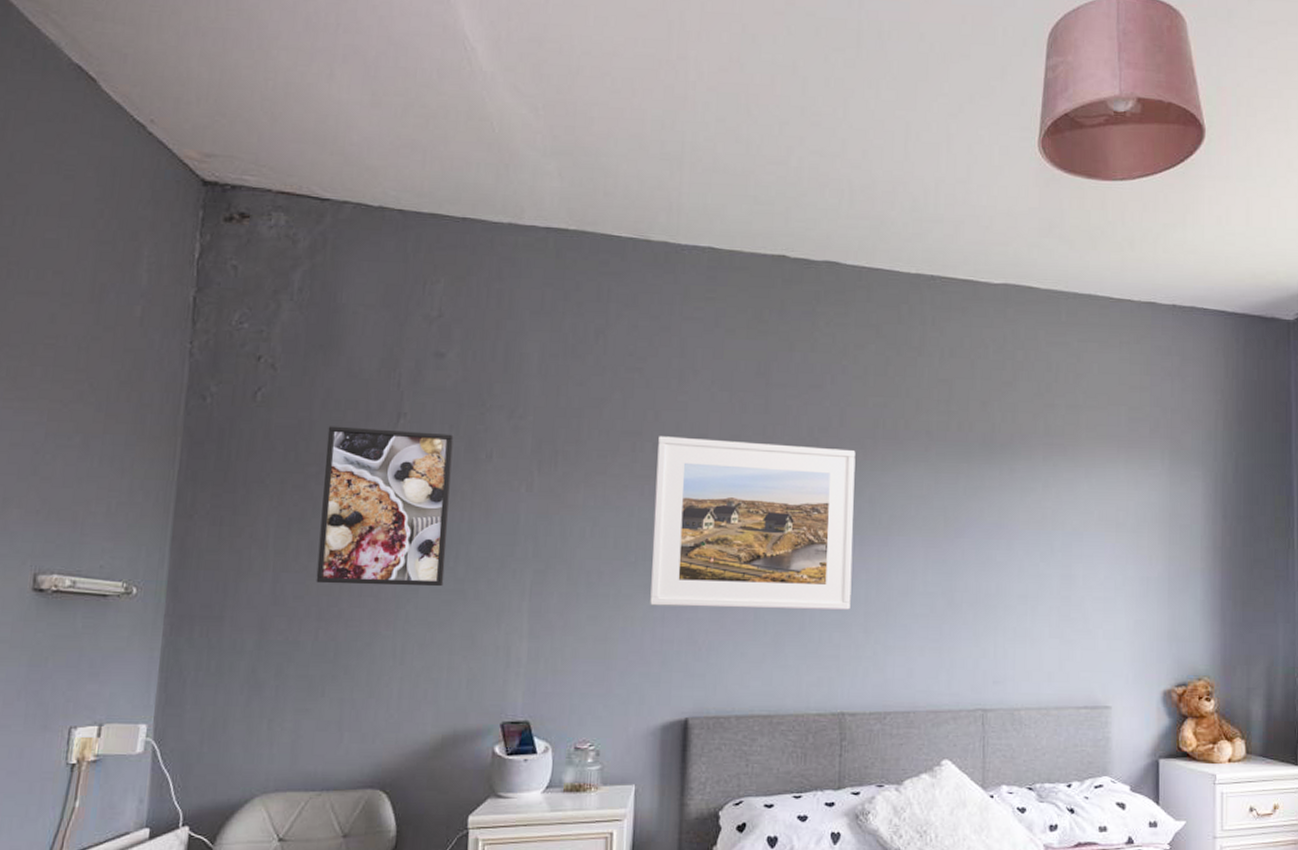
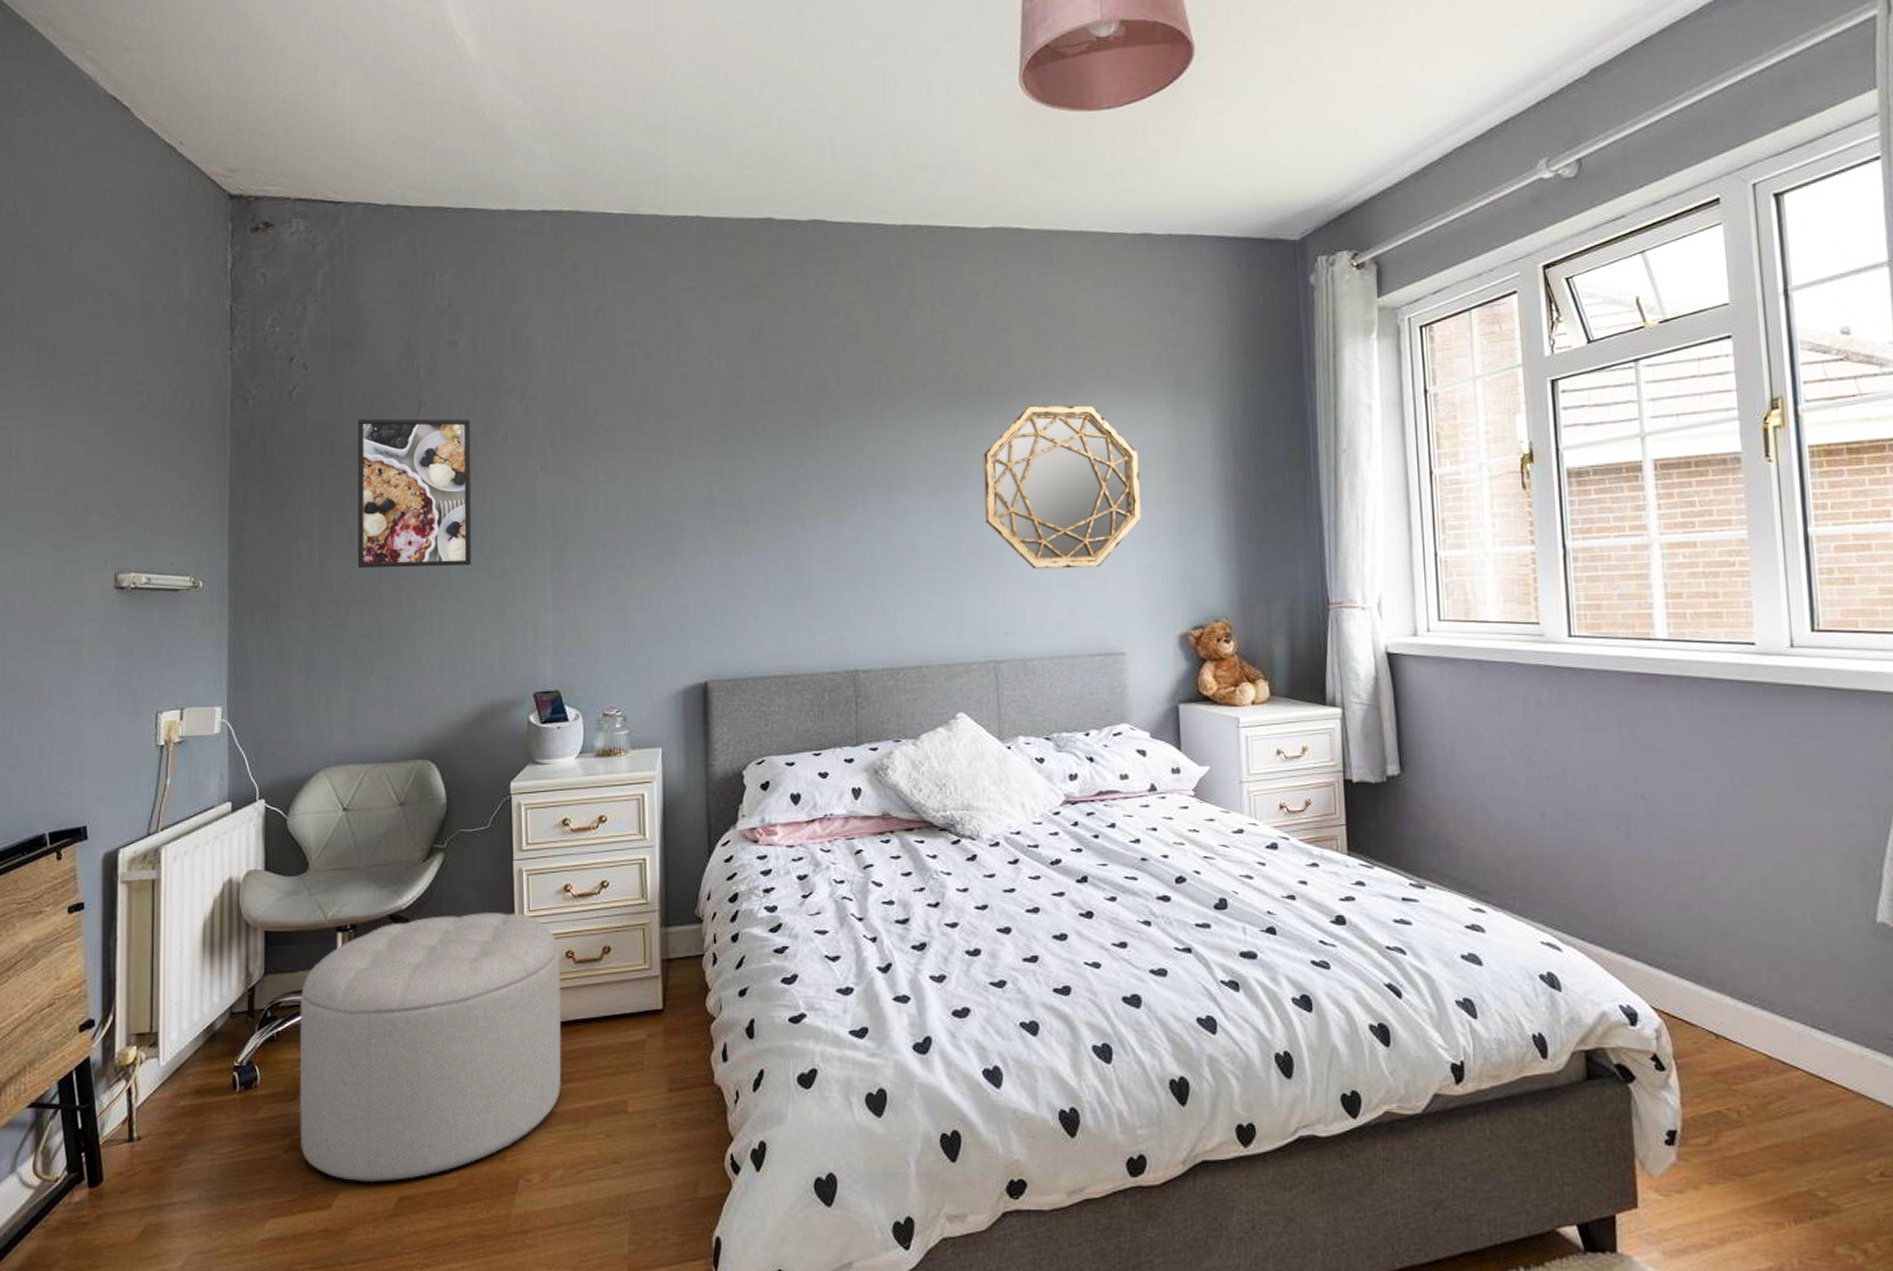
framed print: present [650,436,856,610] -> none [661,406,857,574]
home mirror: none [981,459,1133,622] -> present [983,405,1141,569]

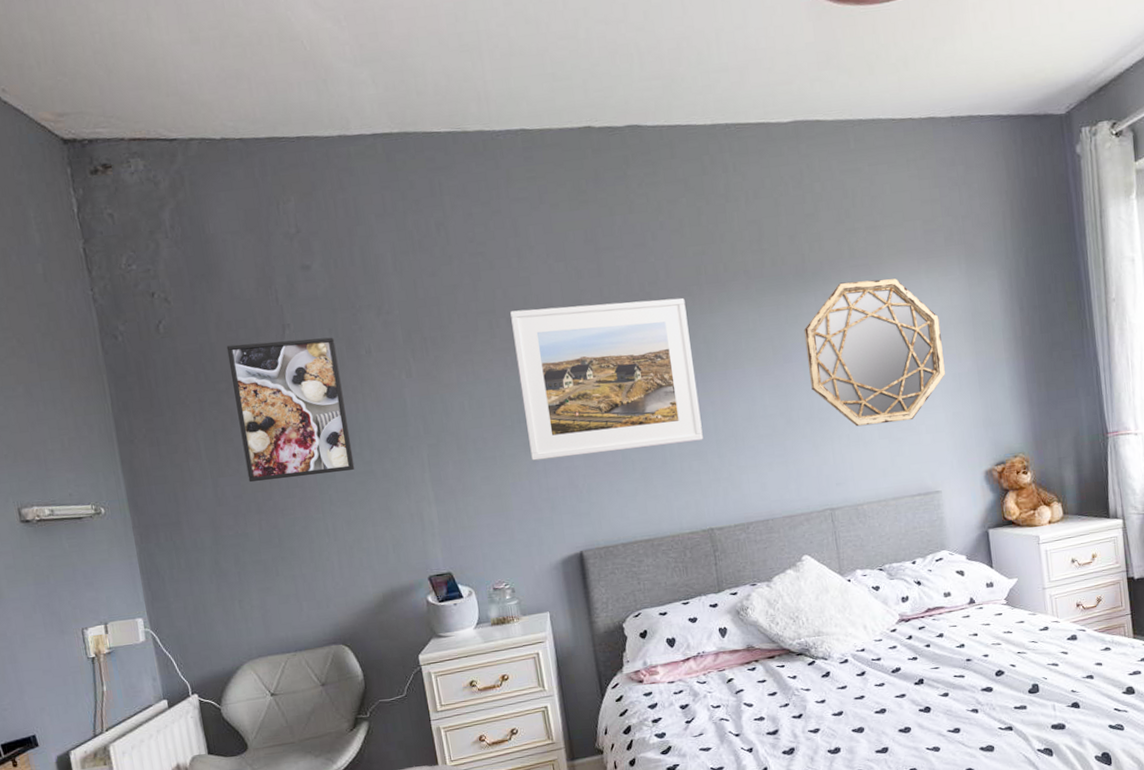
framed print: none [661,406,857,574] -> present [510,298,703,461]

